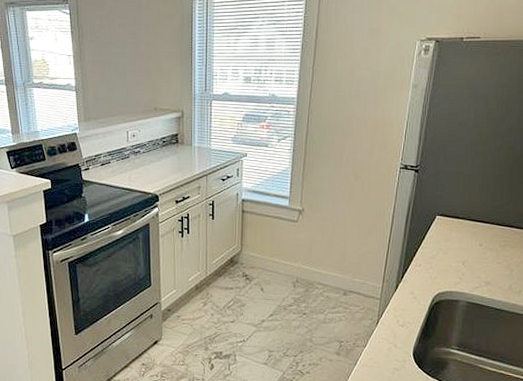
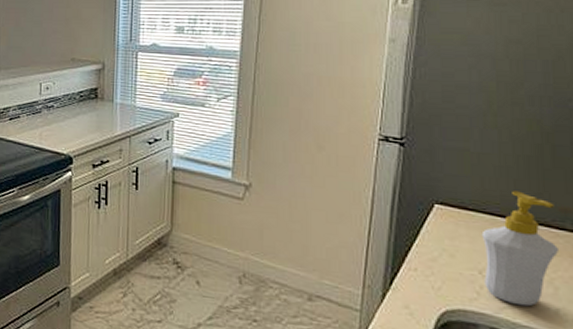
soap bottle: none [465,202,516,285] -> present [481,191,558,307]

